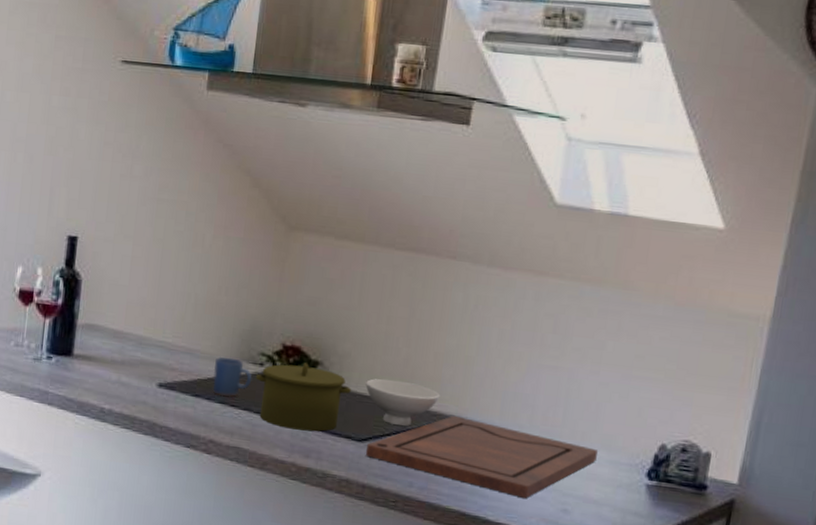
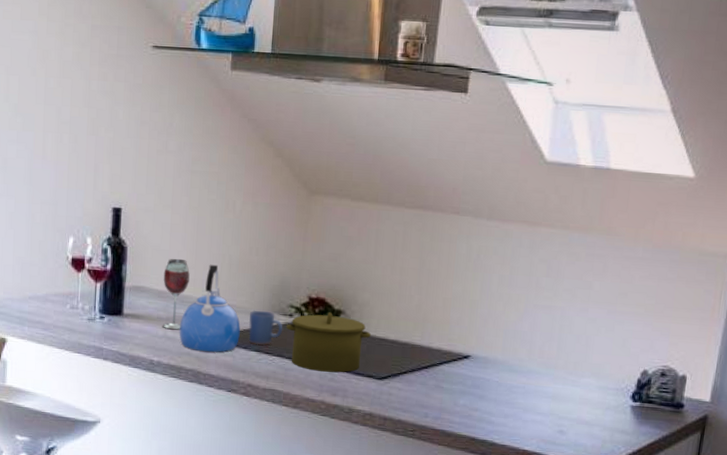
wineglass: none [117,295,150,375] -> present [163,258,190,329]
kettle: none [134,303,204,403] -> present [179,264,241,352]
bowl: present [365,378,441,426] -> none [383,323,450,364]
cutting board: present [365,415,598,498] -> none [385,353,588,423]

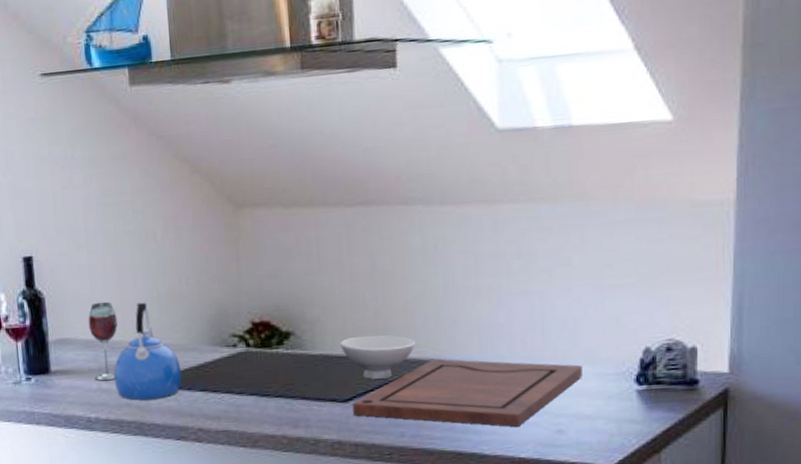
mug: present [248,310,283,346] -> none [189,344,228,384]
cooking pot: present [286,312,371,373] -> none [231,335,327,403]
bowl: none [383,323,450,364] -> present [340,335,416,379]
cutting board: none [385,353,588,423] -> present [352,359,582,427]

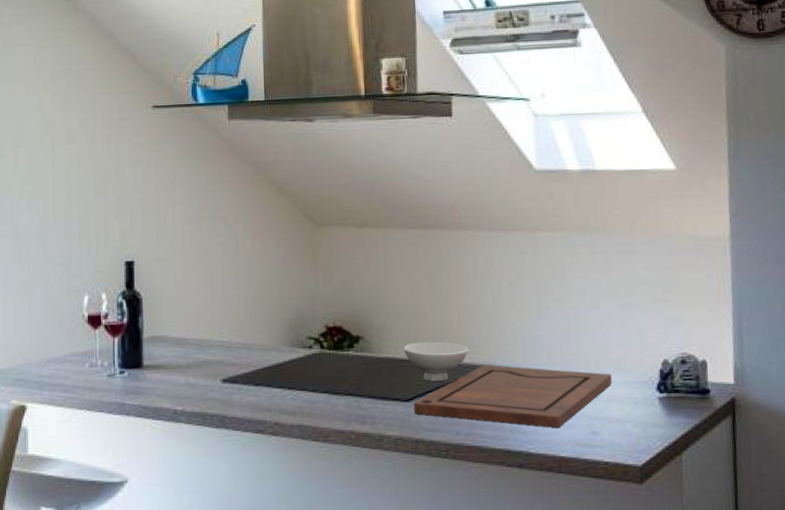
wineglass: present [88,301,118,380] -> none [180,303,206,375]
kettle: present [113,302,182,400] -> none [200,305,262,394]

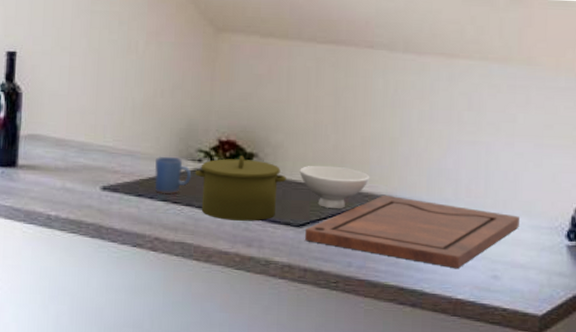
mug: none [269,345,304,382] -> present [154,156,192,195]
cooking pot: none [306,339,392,401] -> present [194,156,286,221]

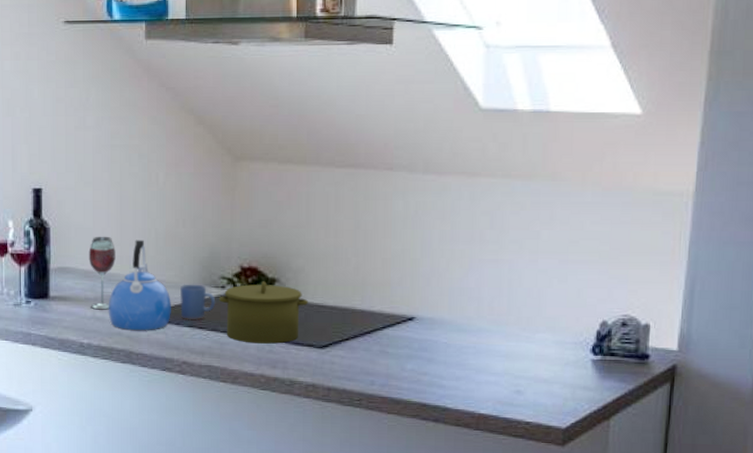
wineglass: none [61,103,90,180] -> present [88,236,116,309]
kettle: none [78,108,146,203] -> present [108,240,171,330]
bowl: present [299,165,370,208] -> none [321,288,391,329]
cutting board: present [304,194,519,268] -> none [327,315,543,384]

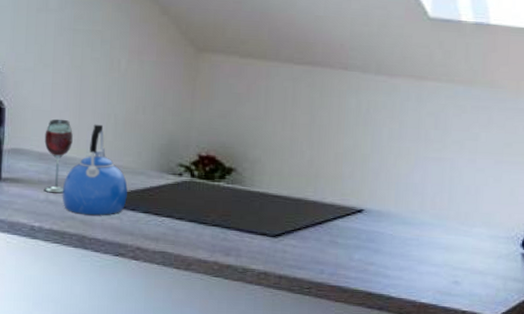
mug: present [179,284,216,321] -> none [136,170,173,207]
cooking pot: present [218,281,308,344] -> none [175,170,263,232]

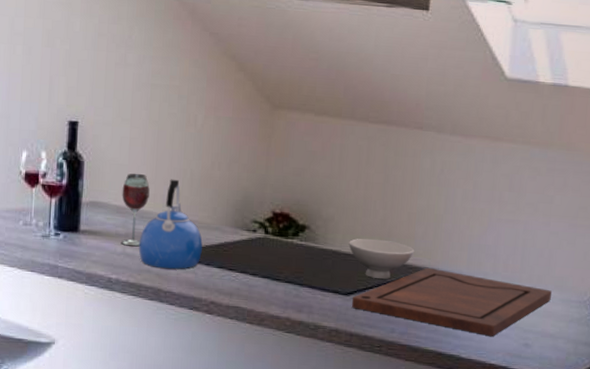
bowl: none [276,179,342,220] -> present [349,238,415,279]
cutting board: none [279,207,479,275] -> present [351,267,552,336]

